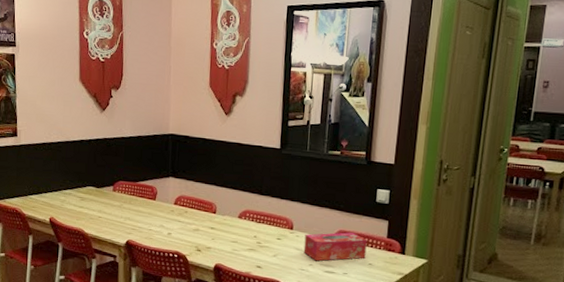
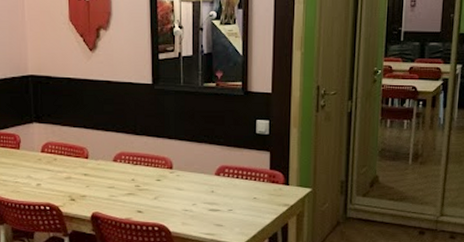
tissue box: present [303,232,367,261] -> none [185,167,250,200]

